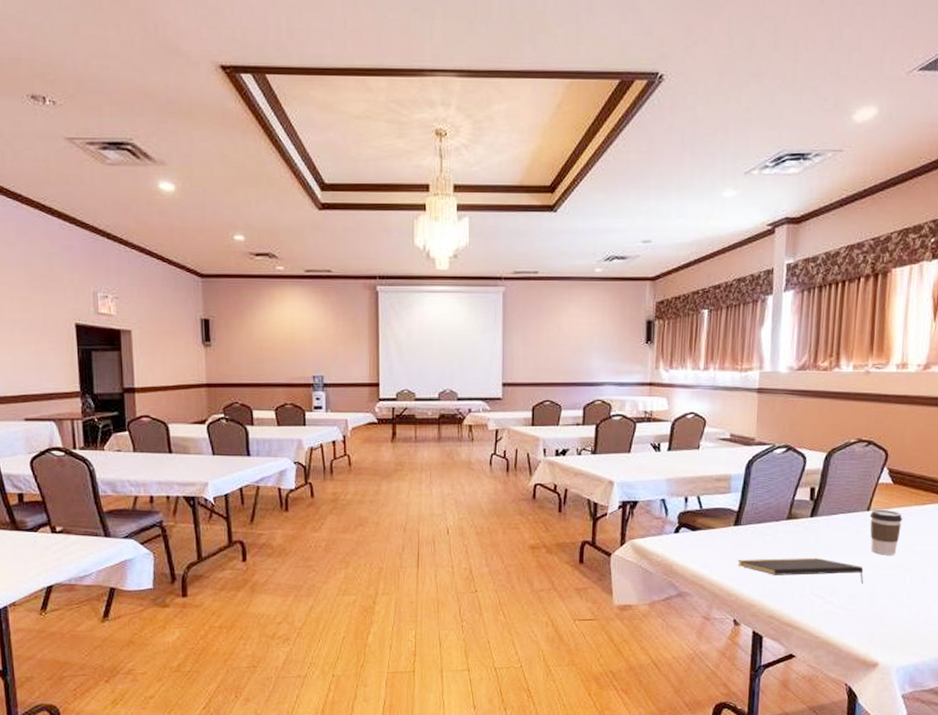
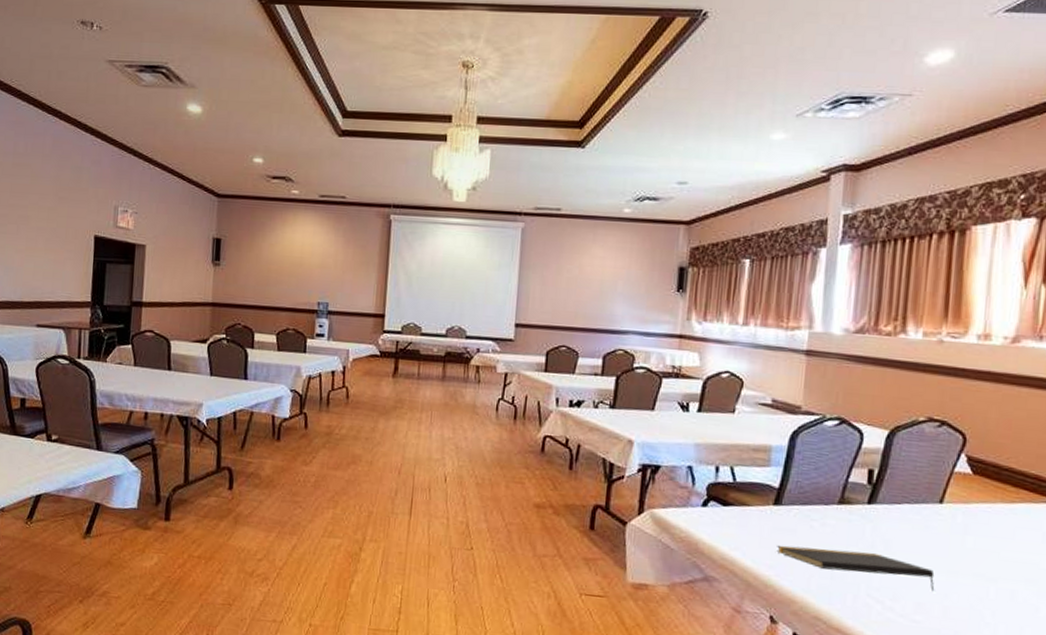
coffee cup: present [869,509,903,555] -> none [942,502,986,561]

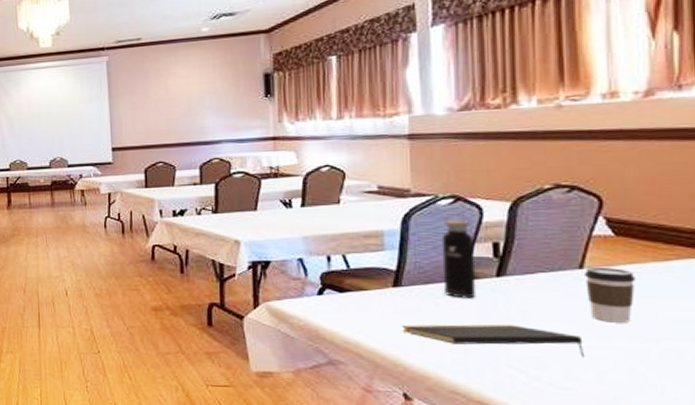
water bottle: none [819,436,853,524] -> present [441,213,477,299]
coffee cup: none [942,502,986,561] -> present [583,267,636,323]

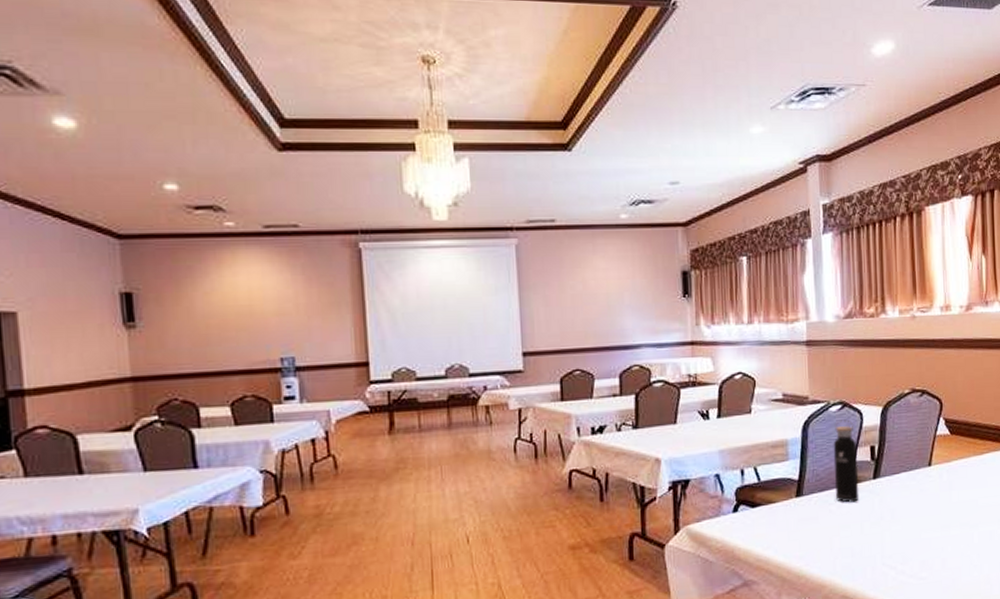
notepad: present [402,324,586,358] -> none [804,524,934,549]
coffee cup: present [583,267,636,323] -> none [931,463,964,513]

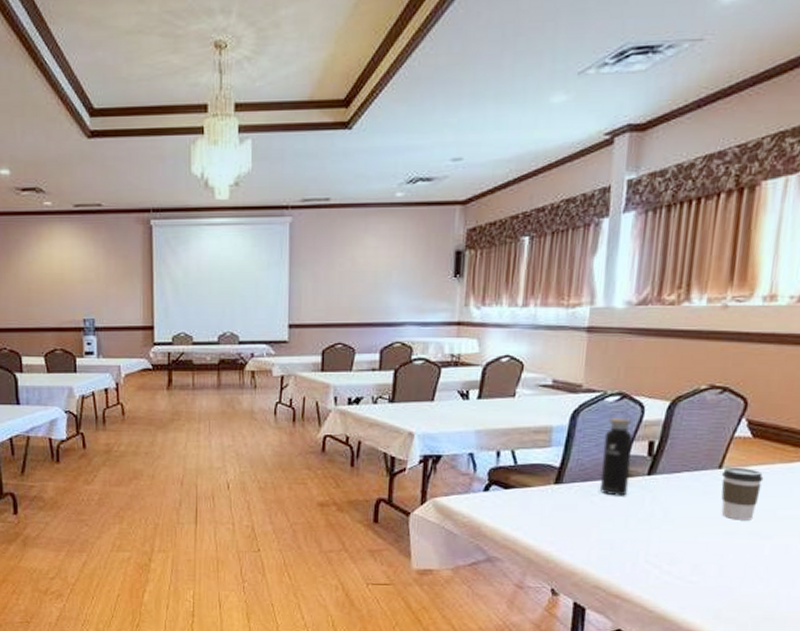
coffee cup: none [931,463,964,513] -> present [721,467,764,520]

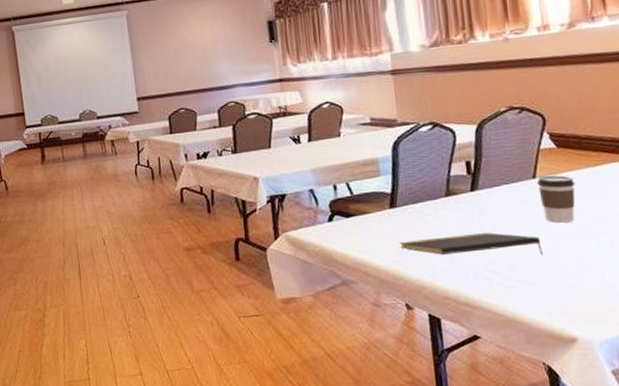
notepad: none [557,521,712,553] -> present [400,232,544,256]
water bottle: present [599,411,633,496] -> none [425,138,457,213]

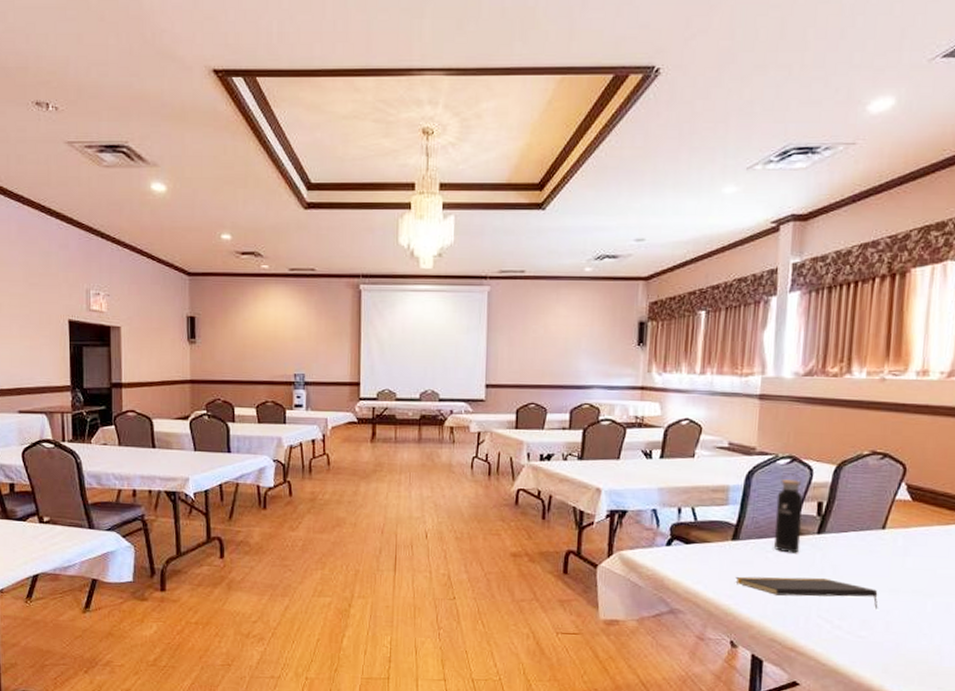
water bottle: none [425,138,457,213] -> present [773,473,803,553]
coffee cup: present [536,175,576,223] -> none [885,527,924,579]

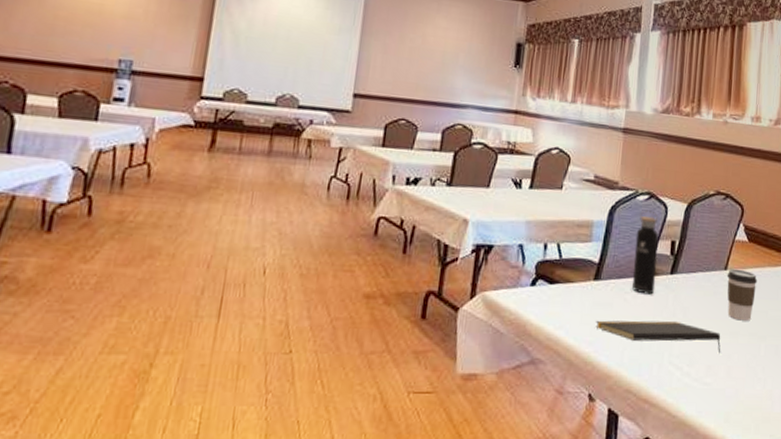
coffee cup: none [885,527,924,579] -> present [726,268,758,321]

